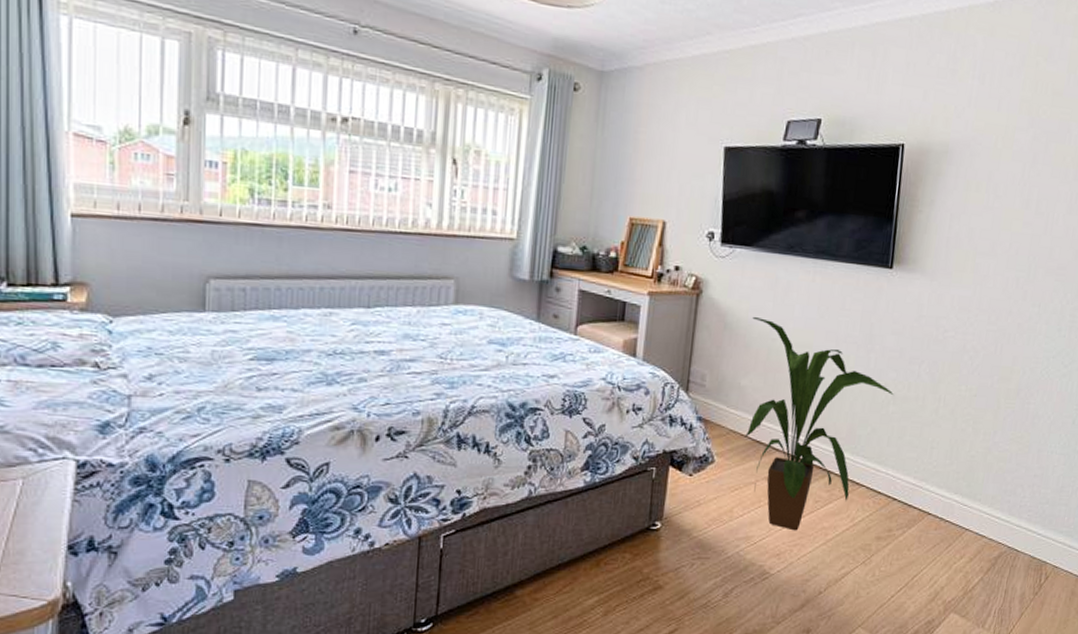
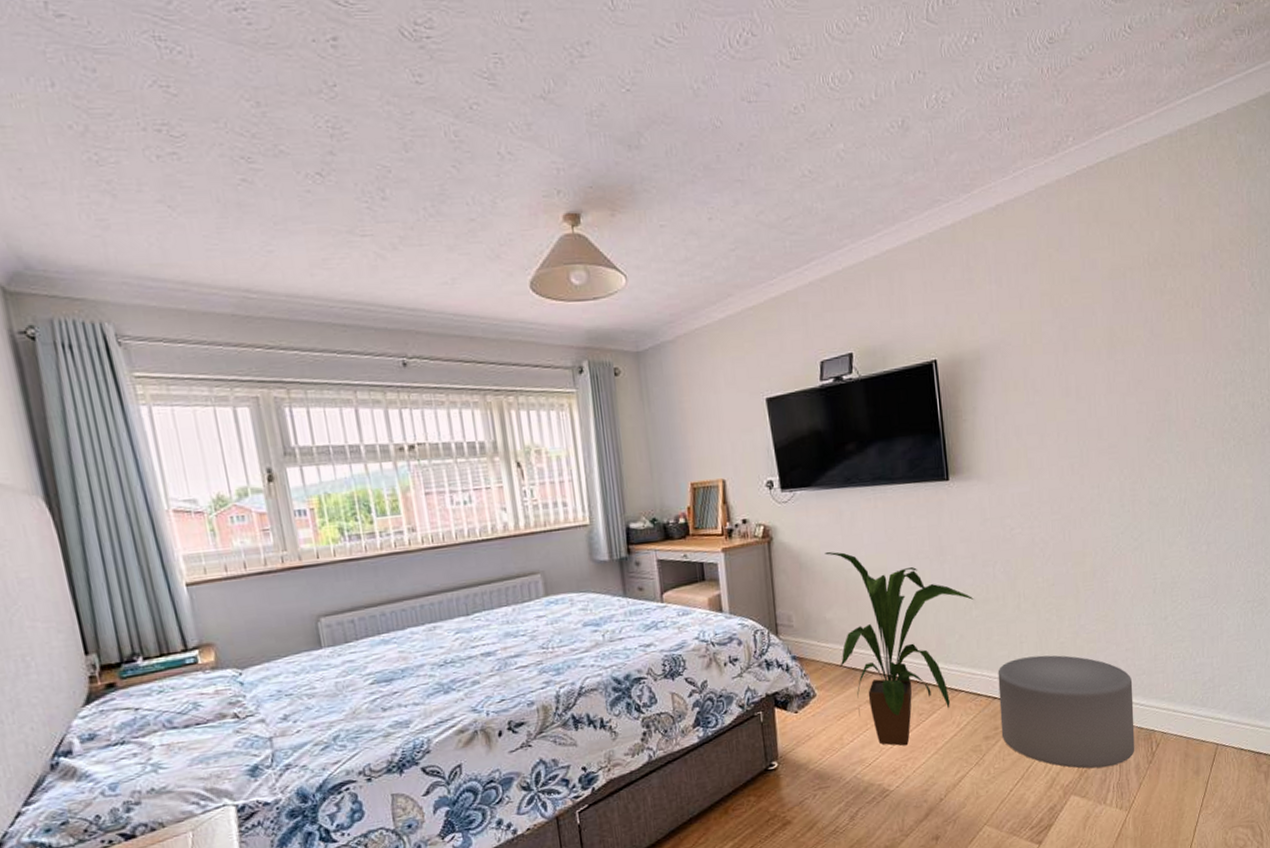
pouf: none [894,463,1035,591] -> present [998,655,1135,769]

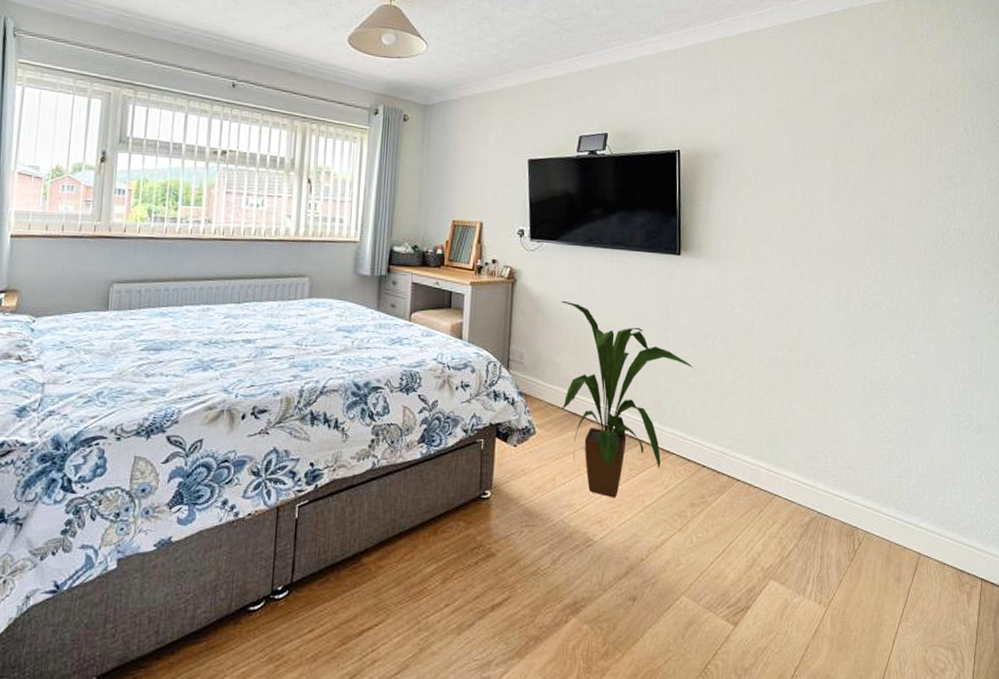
pouf: present [998,655,1135,769] -> none [707,431,838,557]

